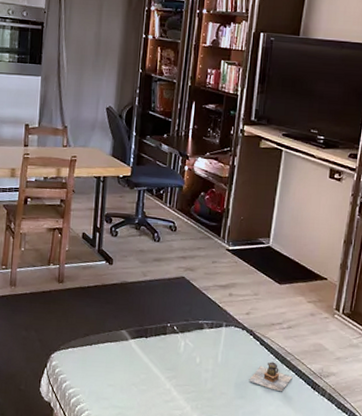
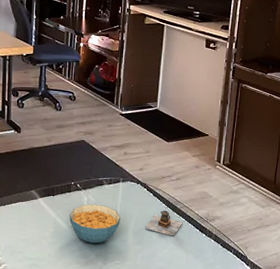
cereal bowl: none [163,349,221,395] -> present [69,204,120,244]

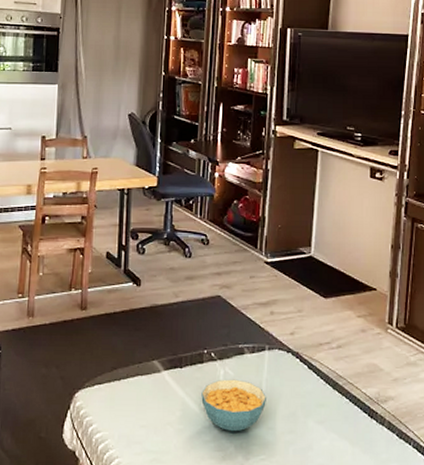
teapot: present [145,210,183,236] -> none [298,388,347,423]

